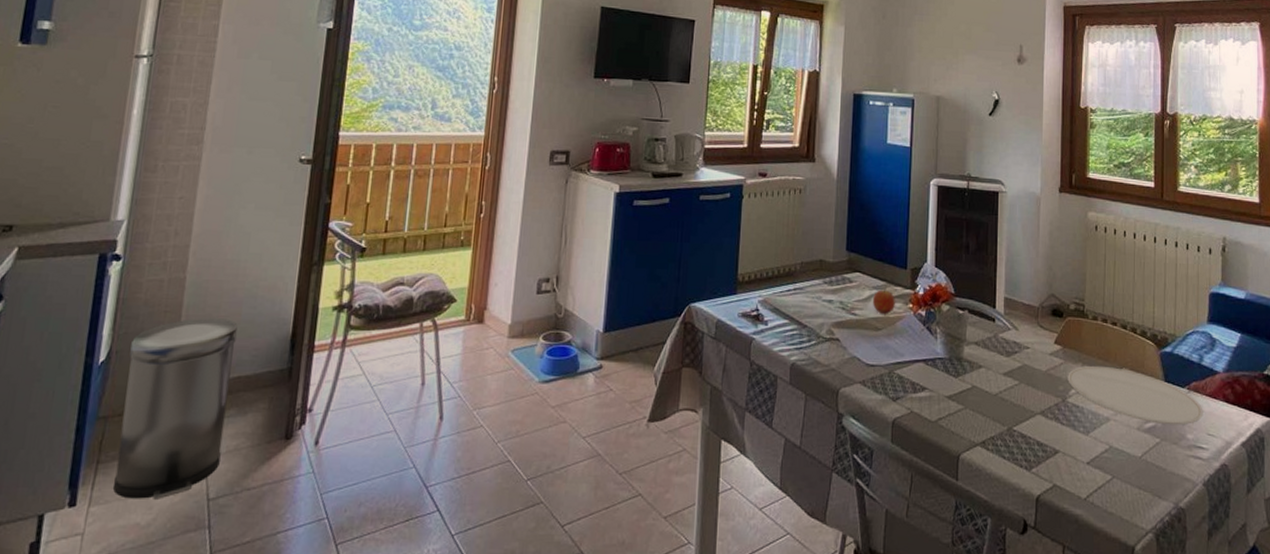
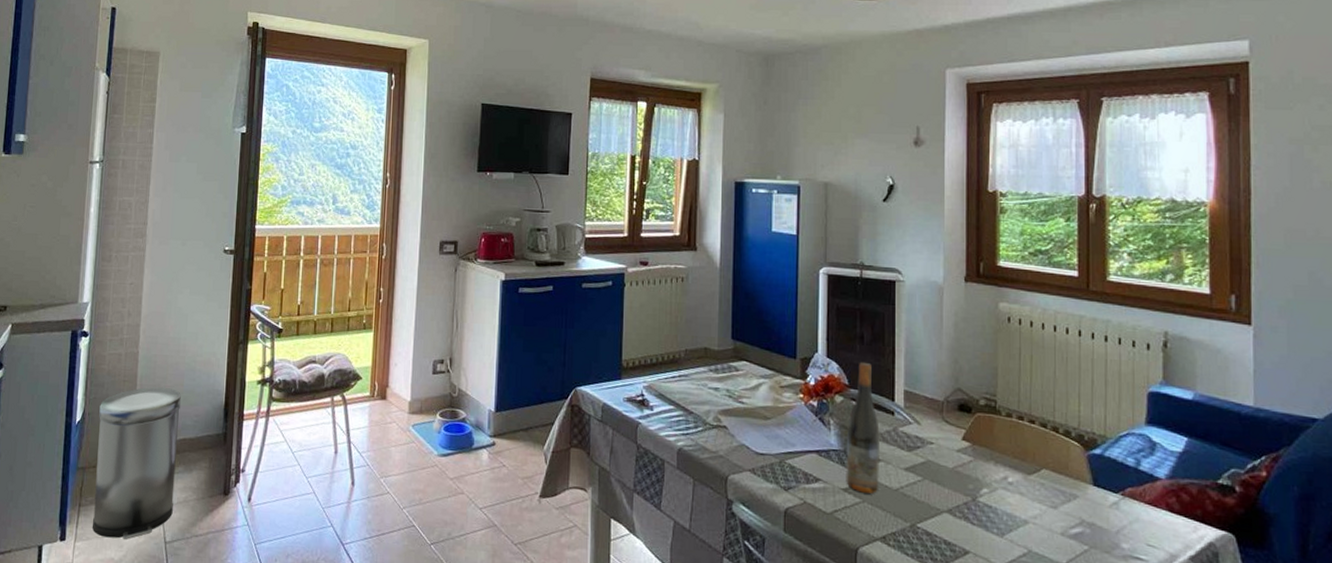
fruit: present [872,287,895,315] -> none [760,376,784,405]
wine bottle: none [950,270,982,399] -> present [846,361,880,493]
plate: present [1068,365,1203,426] -> none [978,464,1142,533]

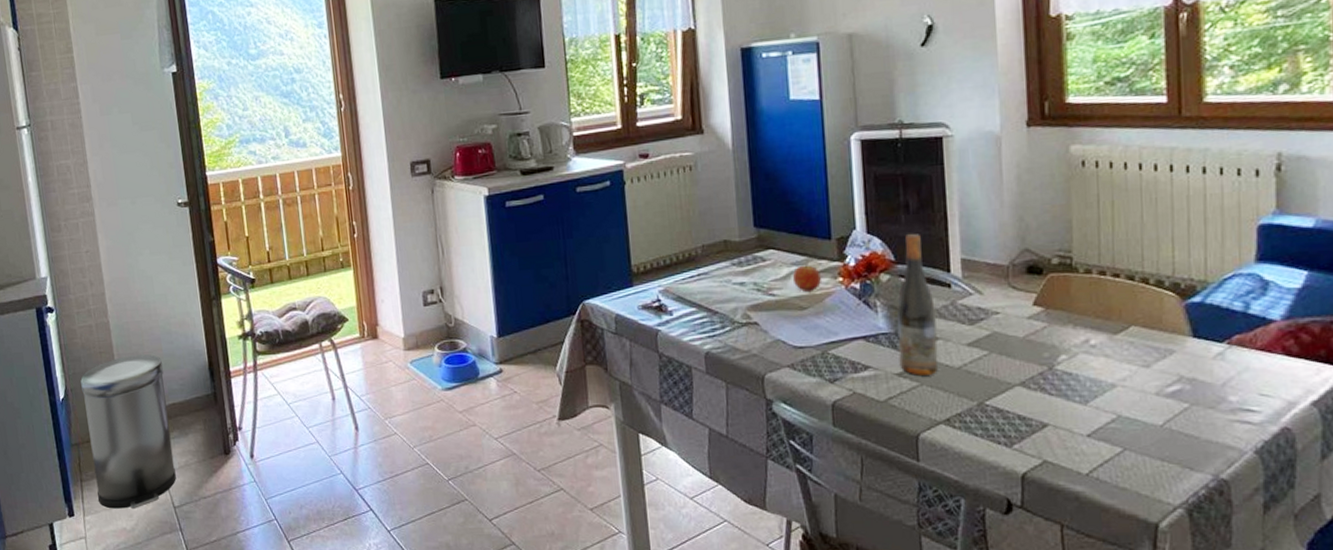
fruit: none [760,376,784,405] -> present [792,262,821,293]

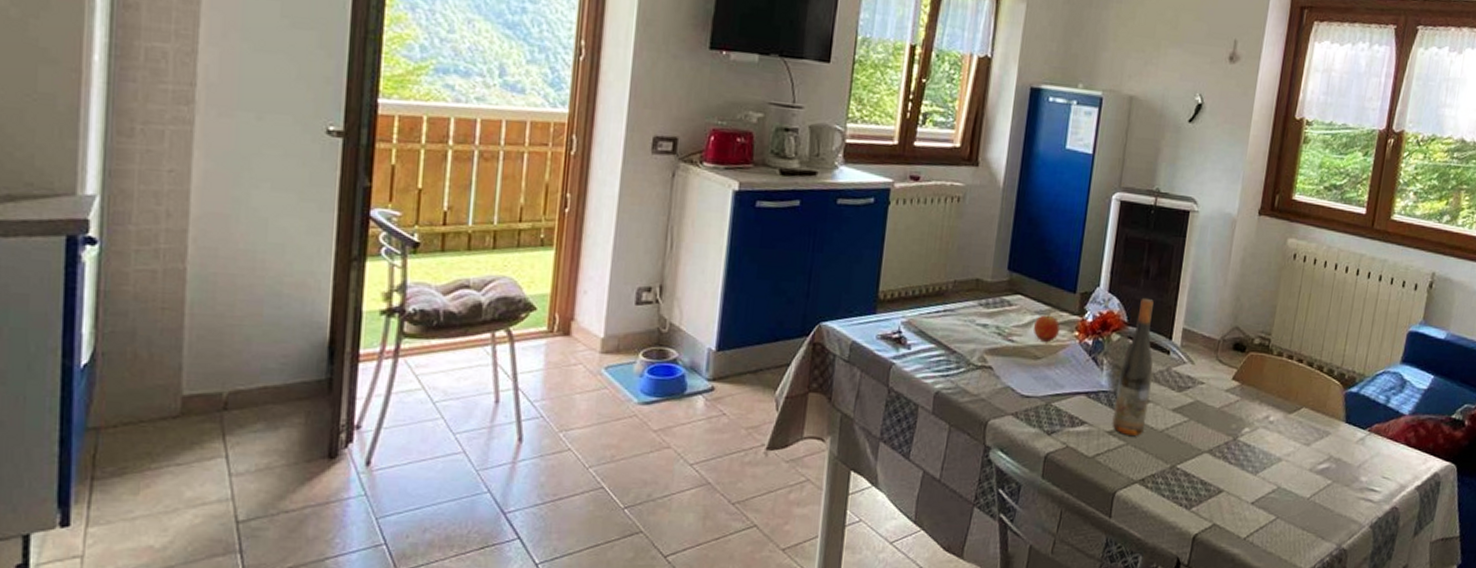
pedal bin: present [80,354,176,509] -> none [116,317,259,521]

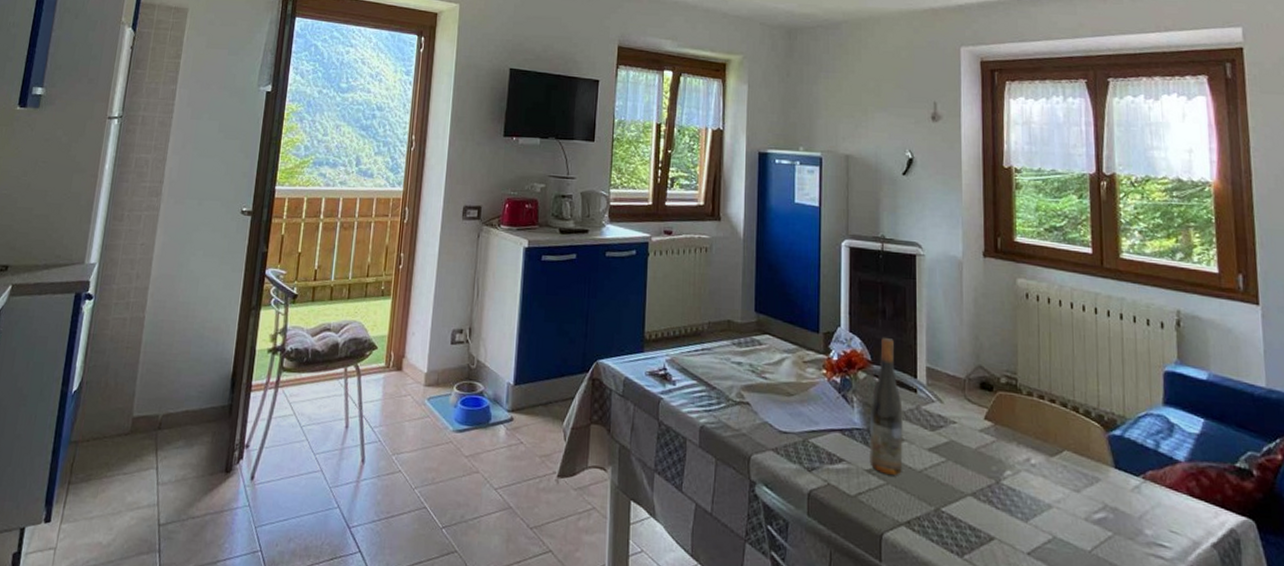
fruit: present [1033,312,1060,343] -> none [783,351,808,380]

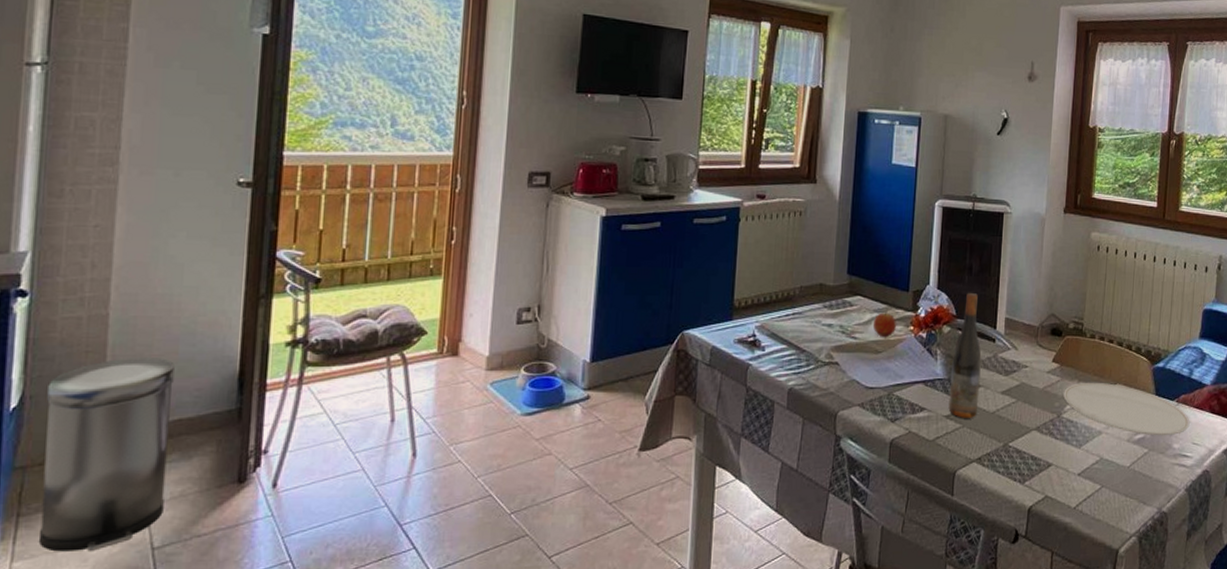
pedal bin: none [81,354,187,521] -> present [40,357,175,552]
fruit: none [783,351,808,380] -> present [872,310,896,338]
plate: none [1001,445,1164,519] -> present [1063,382,1190,436]

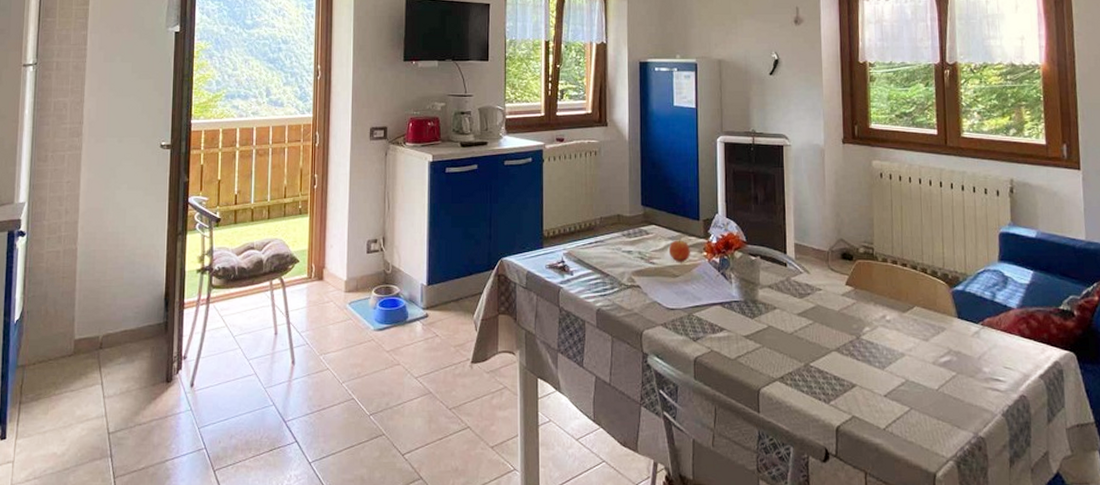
pedal bin: present [40,357,175,552] -> none [34,282,121,433]
wine bottle: present [948,292,982,418] -> none [745,220,776,338]
plate: present [1063,382,1190,436] -> none [860,304,999,359]

